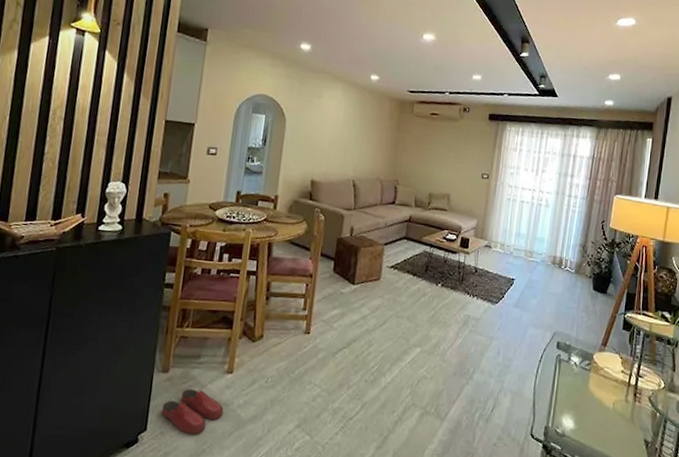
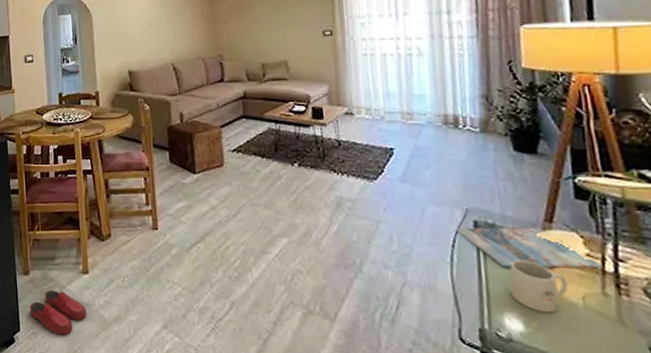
magazine: none [544,346,630,383] -> present [456,227,603,270]
mug: none [570,374,607,415] -> present [508,260,569,313]

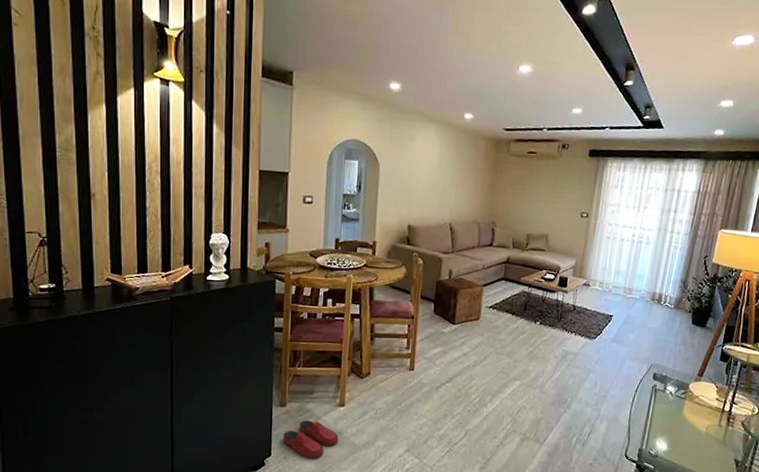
magazine: present [456,227,603,270] -> none [641,377,724,409]
mug: present [508,260,569,313] -> none [664,402,701,438]

